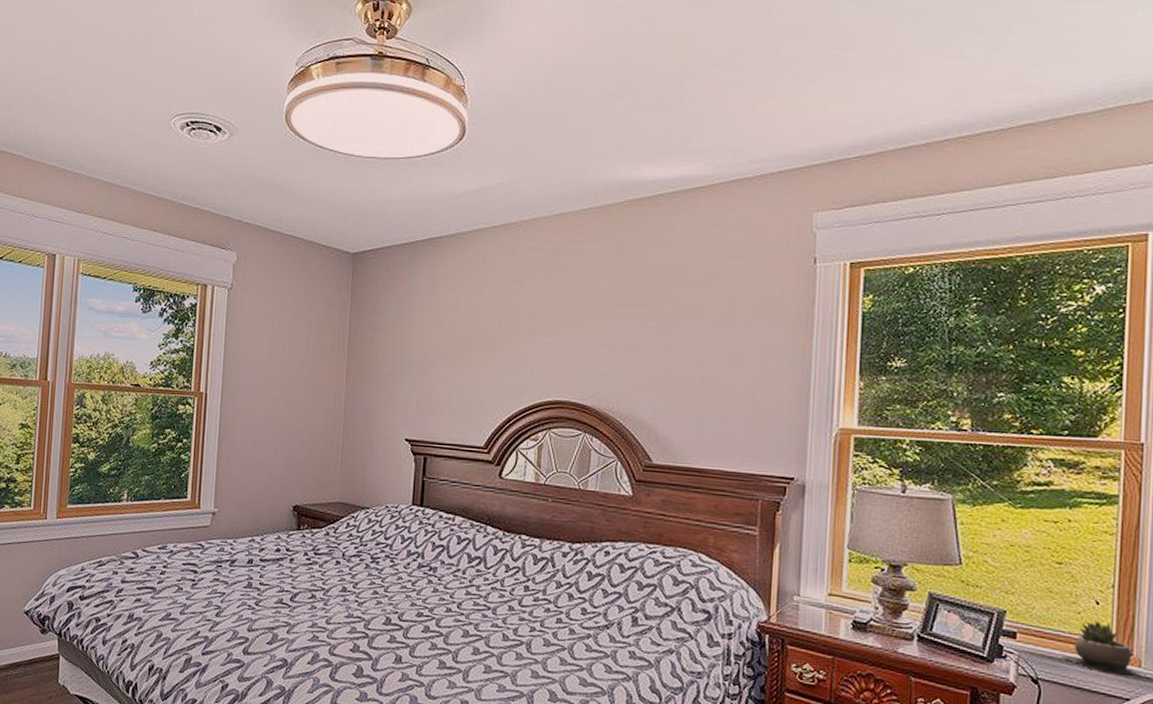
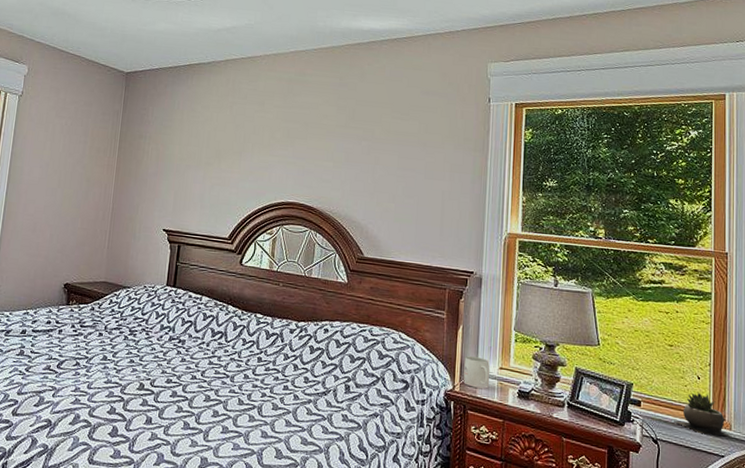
mug: none [781,580,816,620] -> present [463,356,490,390]

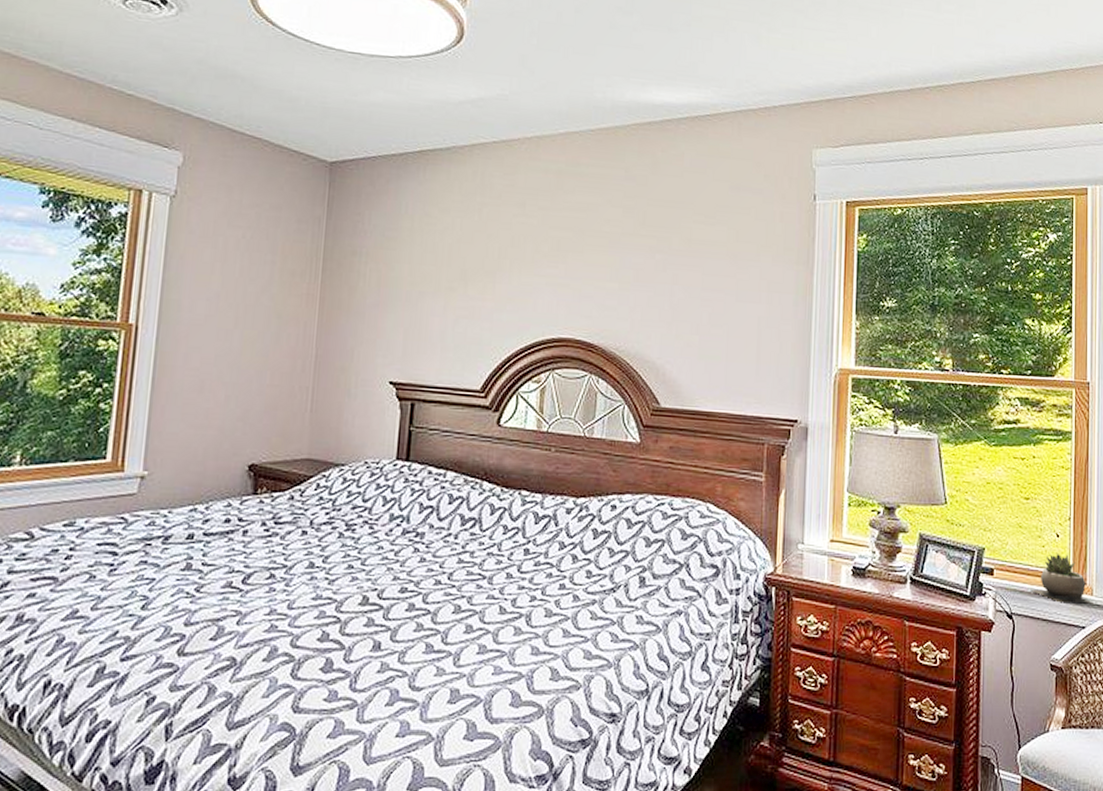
mug: present [463,356,490,390] -> none [786,528,819,569]

